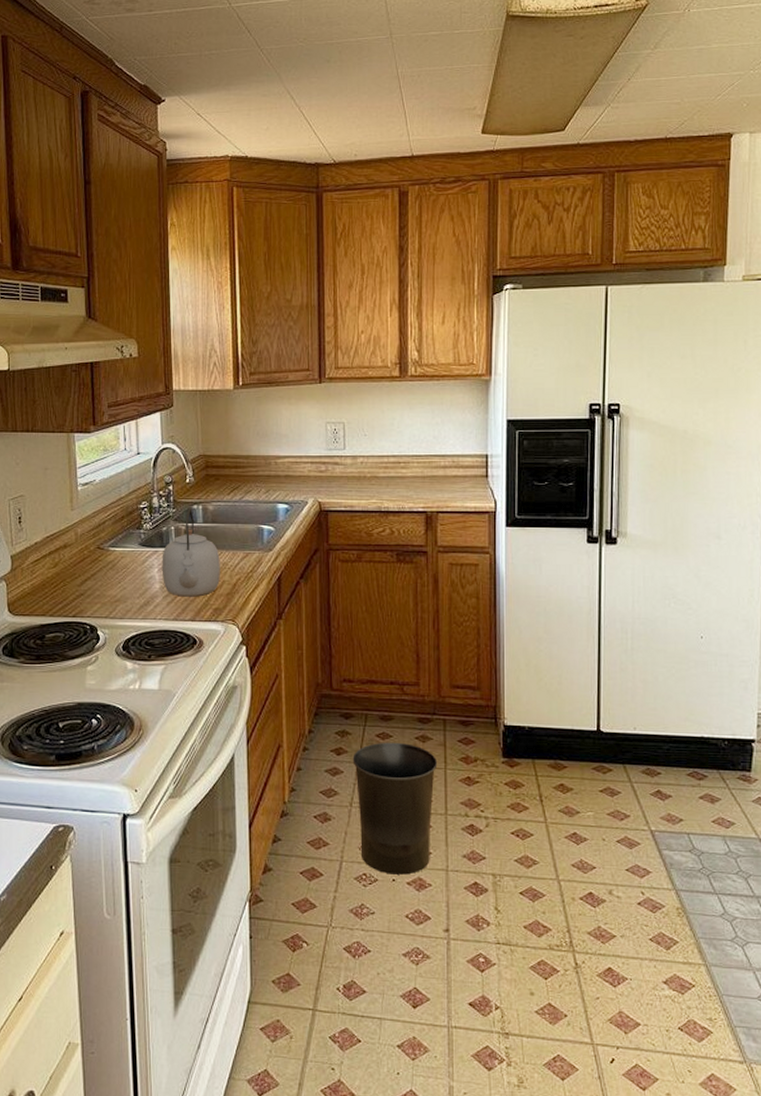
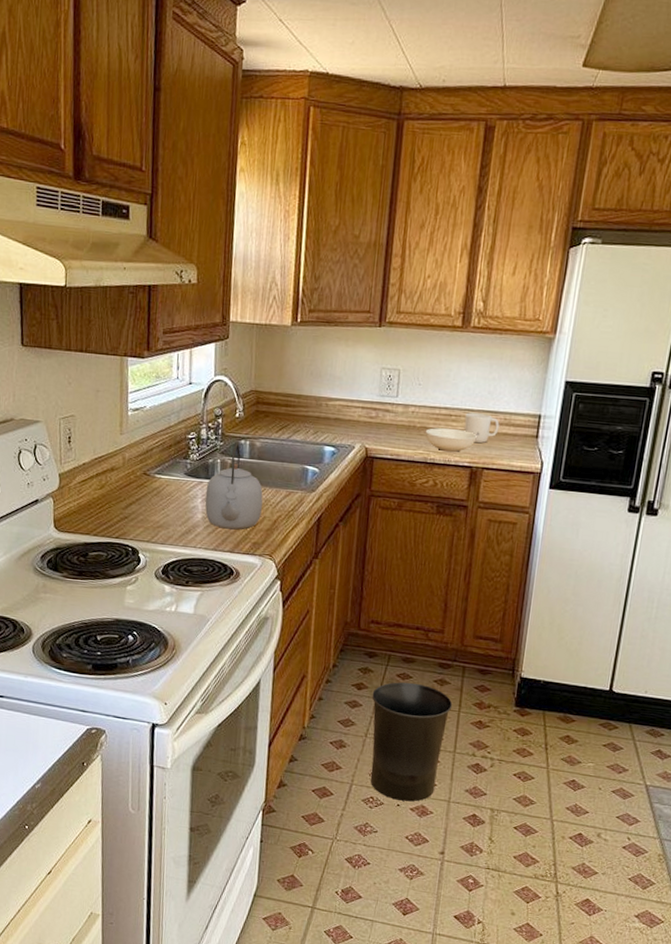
bowl: none [376,475,428,499] -> present [425,427,477,453]
mug: none [413,458,448,488] -> present [463,412,500,444]

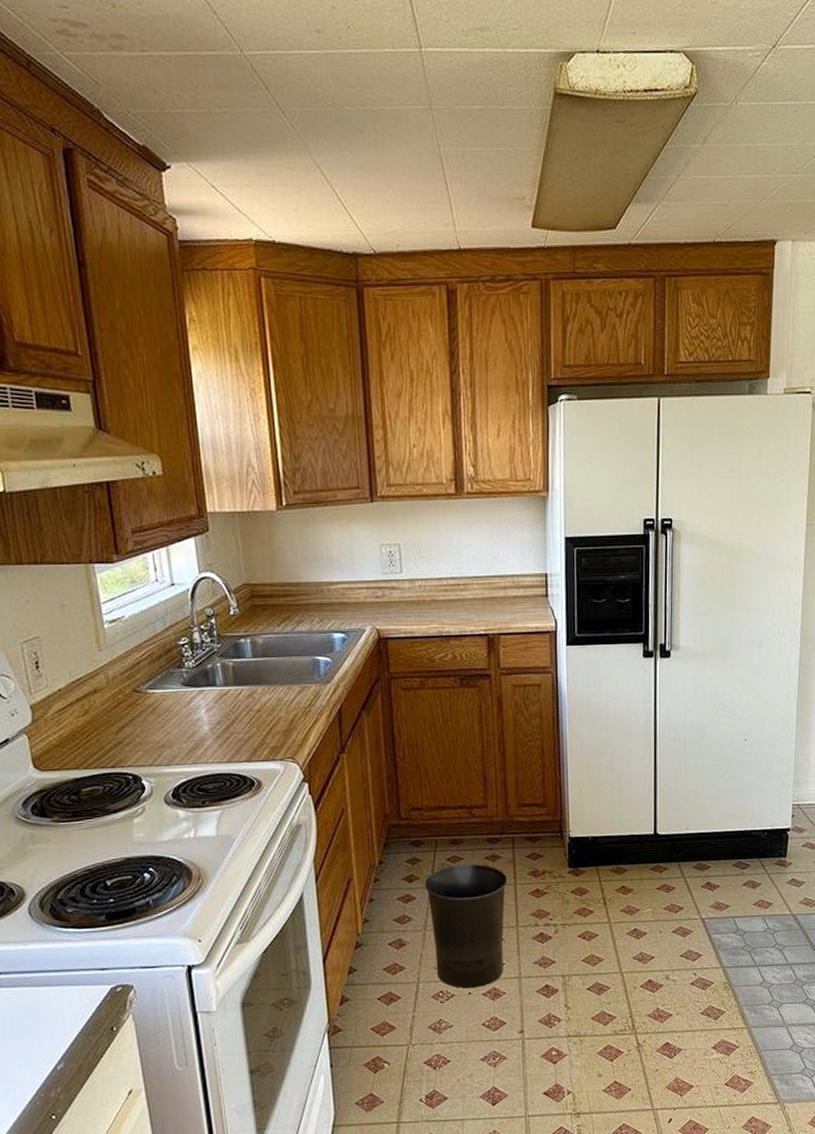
teakettle: present [205,440,263,530] -> none [208,640,276,738]
bowl: present [425,427,477,453] -> none [435,597,488,623]
mug: present [463,412,500,444] -> none [473,579,509,610]

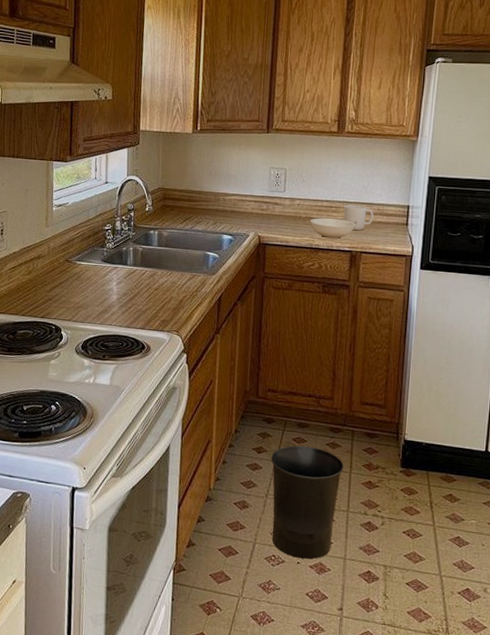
bowl: none [435,597,488,623] -> present [310,217,355,240]
mug: none [473,579,509,610] -> present [343,204,374,231]

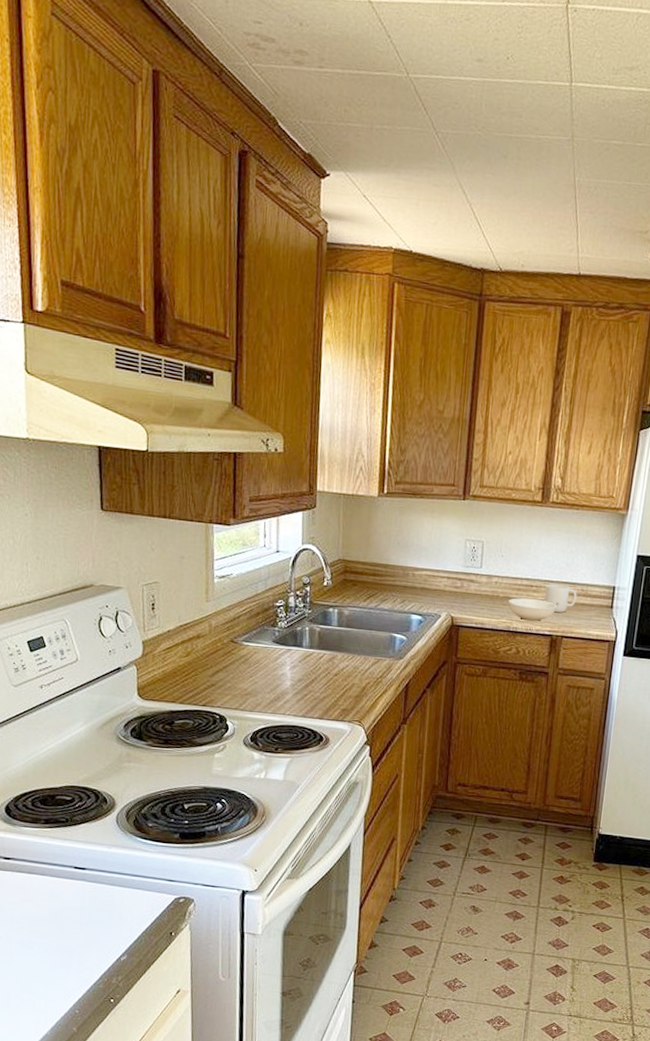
waste bin: present [271,445,344,559] -> none [458,841,536,956]

